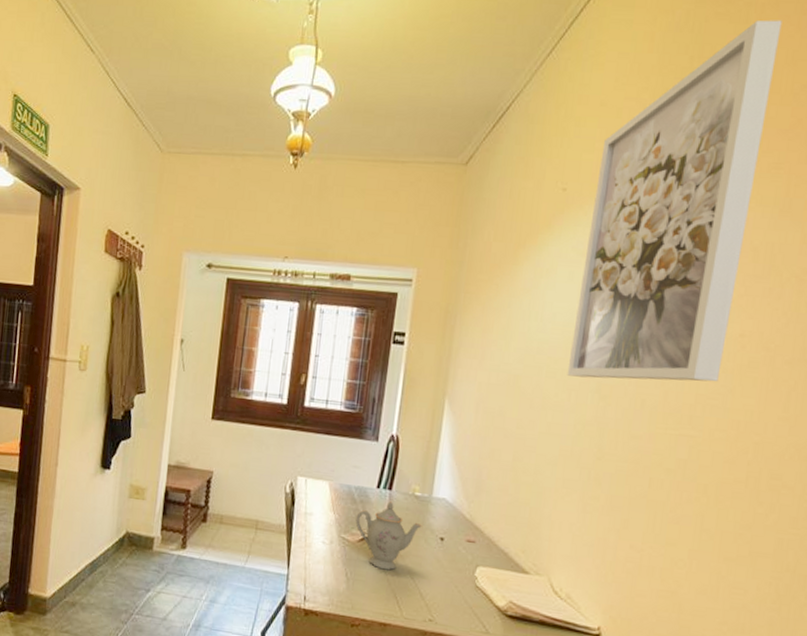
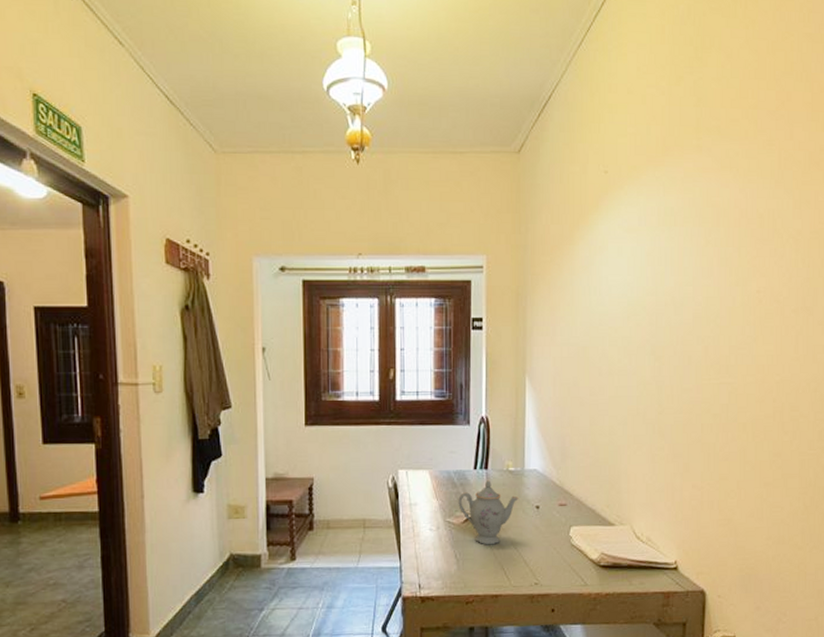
wall art: present [567,20,782,382] -> none [626,14,761,342]

